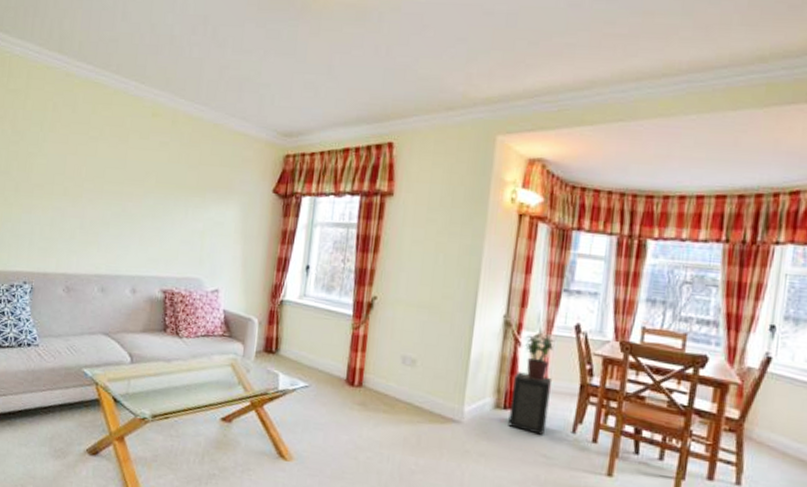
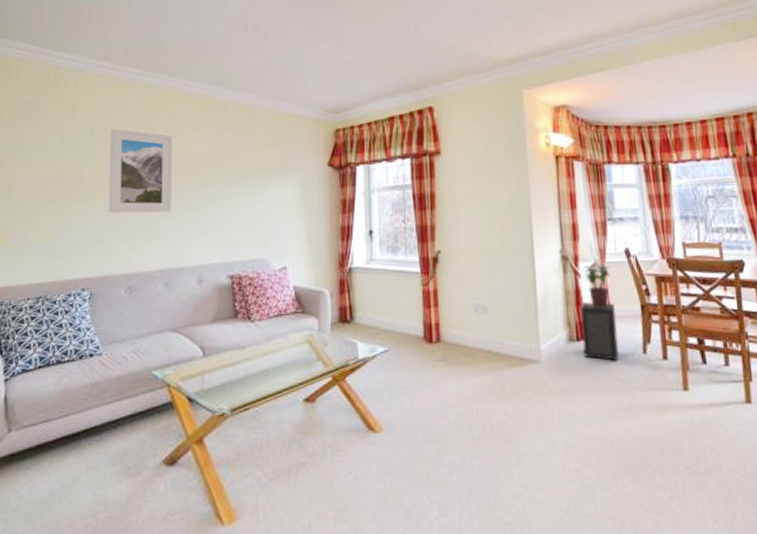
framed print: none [53,126,120,219] -> present [108,128,173,213]

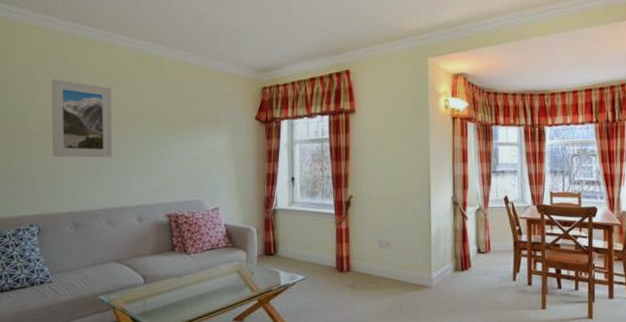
speaker: present [580,302,619,361] -> none [465,239,494,286]
potted plant: present [584,263,610,308] -> none [470,208,492,244]

